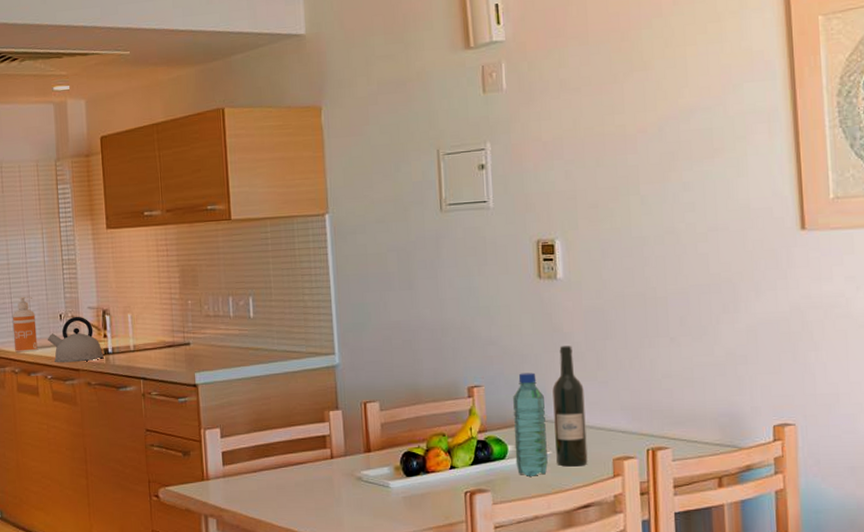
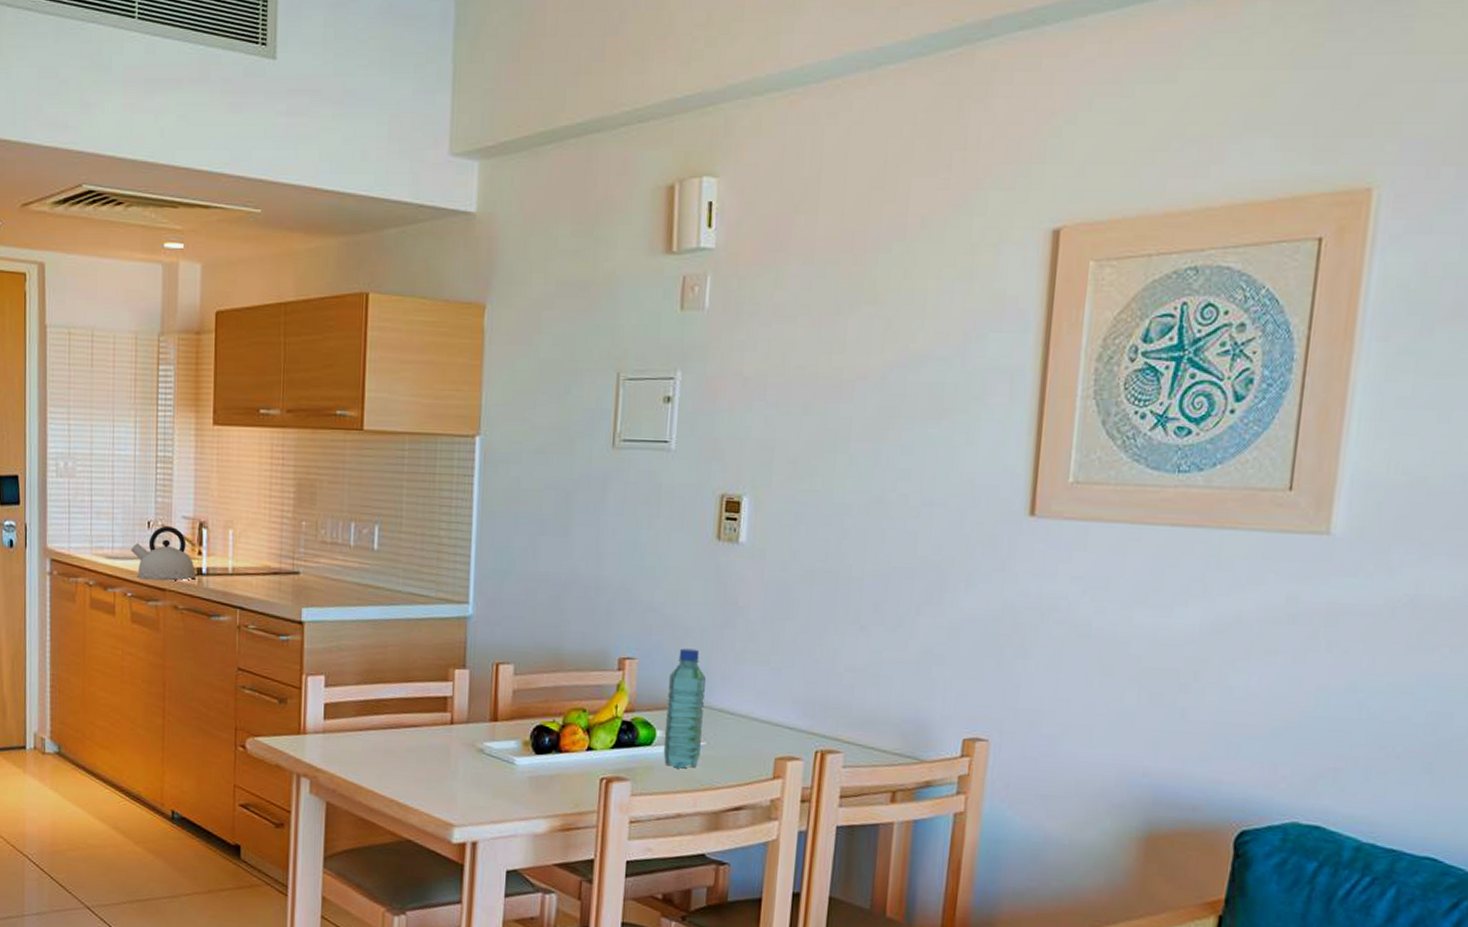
soap dispenser: present [12,297,38,353] -> none [90,496,119,563]
wine bottle: present [552,346,588,467] -> none [709,622,753,763]

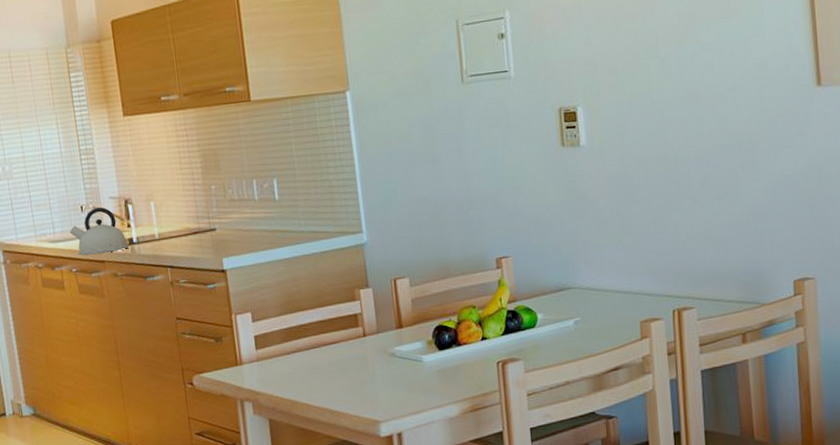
water bottle: present [663,648,706,769] -> none [540,240,577,343]

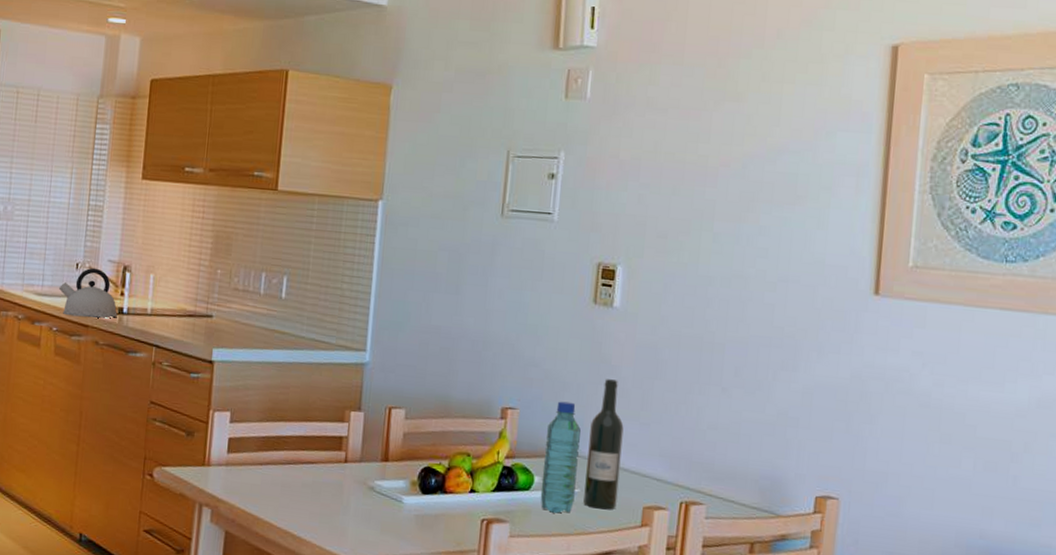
water bottle: none [540,240,577,343] -> present [540,401,581,513]
wine bottle: none [579,212,616,332] -> present [582,379,624,510]

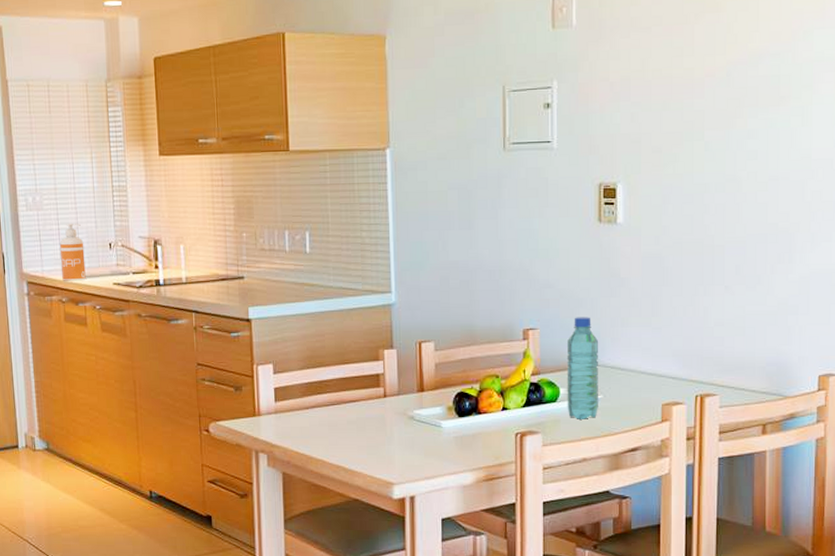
soap dispenser: none [22,238,50,299] -> present [59,224,86,281]
kettle: present [58,267,117,319] -> none [96,245,155,293]
wine bottle: present [582,379,624,510] -> none [606,291,638,411]

